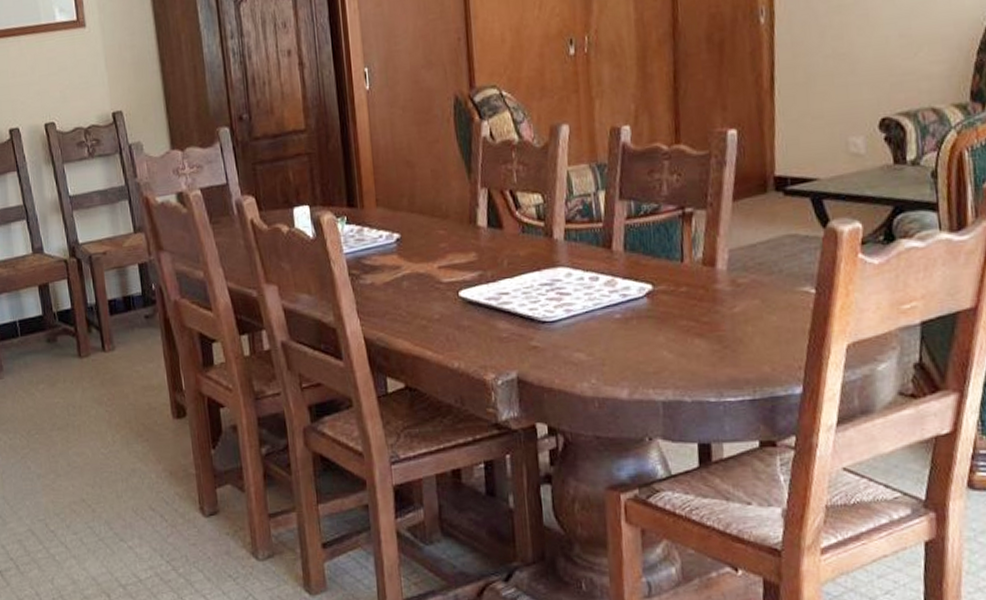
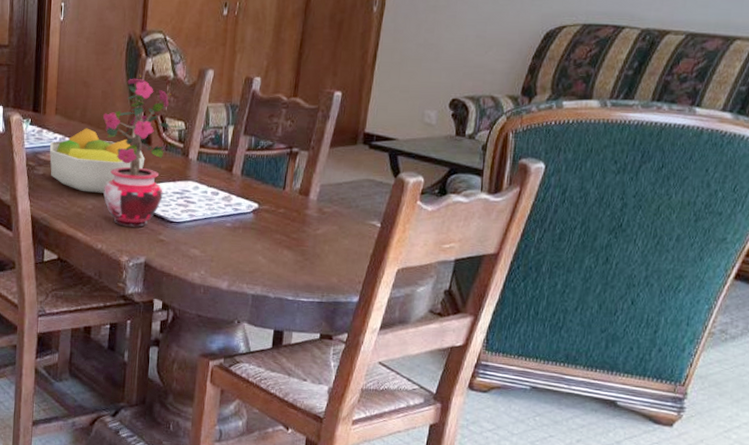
fruit bowl: none [374,218,499,299] -> present [49,128,145,193]
potted plant: none [437,141,541,336] -> present [103,74,183,228]

